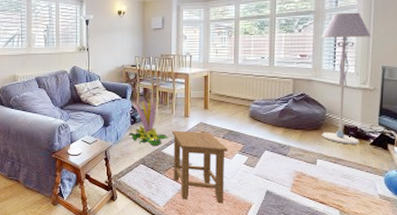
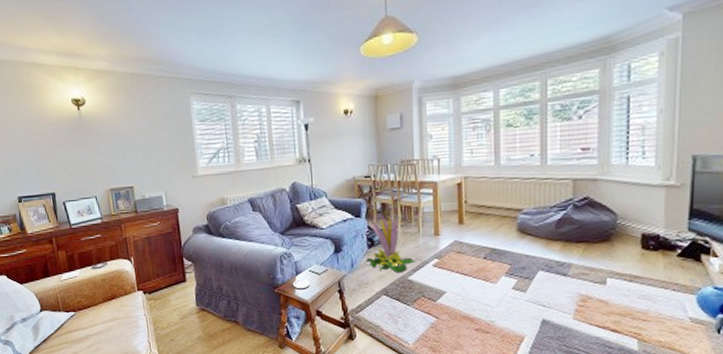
stool: present [172,130,228,204] -> none [420,252,491,338]
floor lamp: present [321,12,371,145] -> none [608,87,677,258]

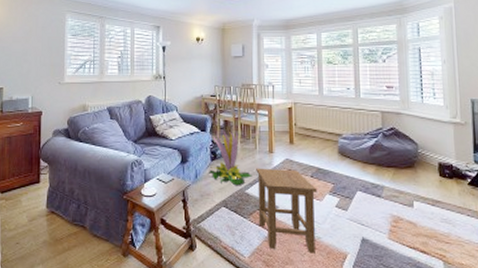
stool: none [420,252,491,338] -> present [256,168,318,254]

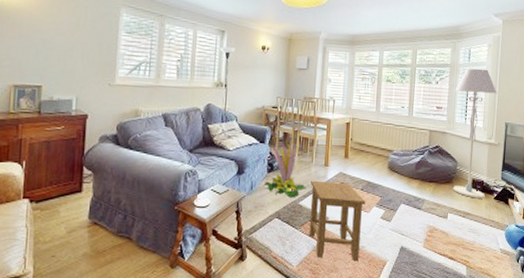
floor lamp: none [406,43,456,185] -> present [453,68,497,199]

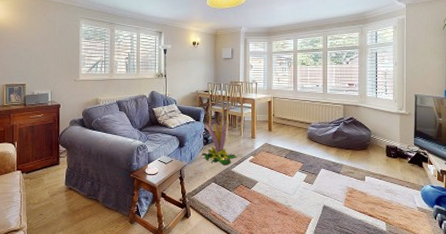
stool: present [309,180,366,262] -> none [241,150,290,218]
floor lamp: present [453,68,497,199] -> none [364,48,405,163]

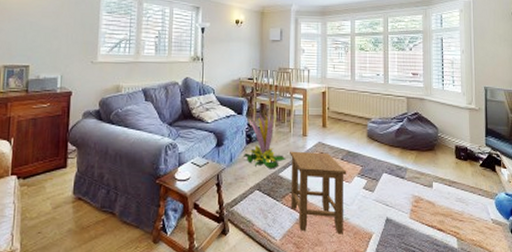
stool: none [241,150,290,218] -> present [290,151,347,234]

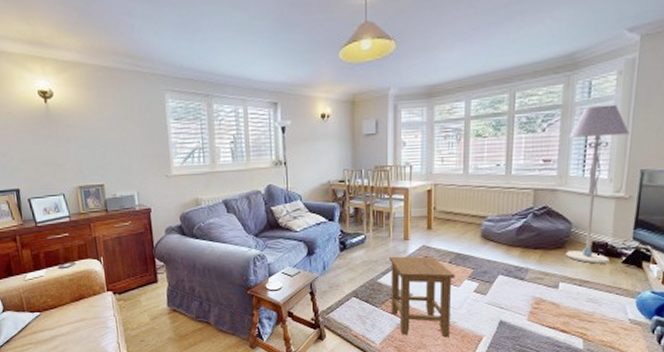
decorative plant: present [243,112,286,169] -> none [336,217,385,276]
floor lamp: none [429,34,473,166] -> present [566,104,630,264]

